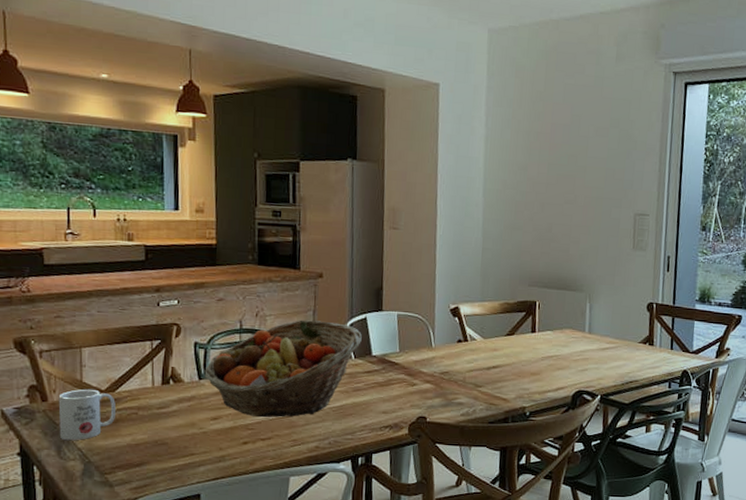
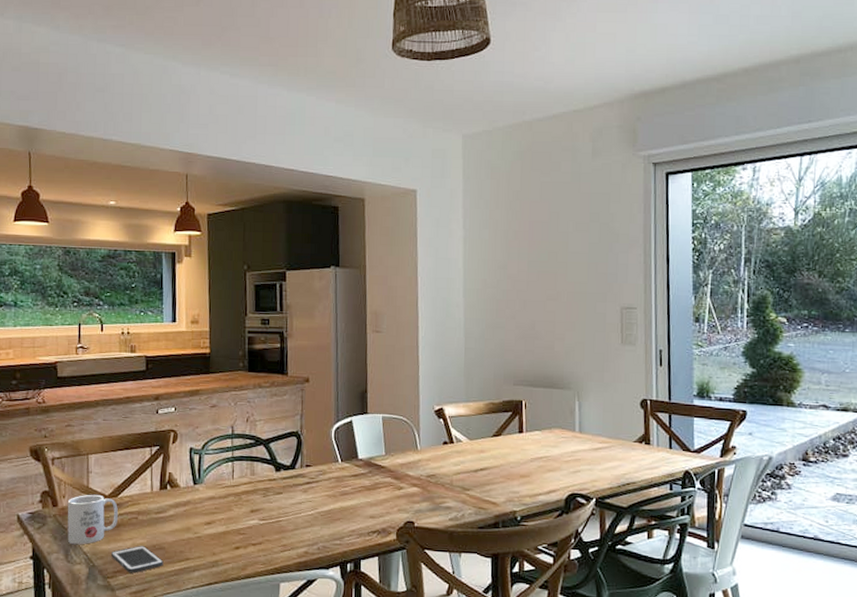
cell phone: none [108,441,167,469] -> present [110,546,164,573]
fruit basket: present [204,320,362,418] -> none [199,424,348,522]

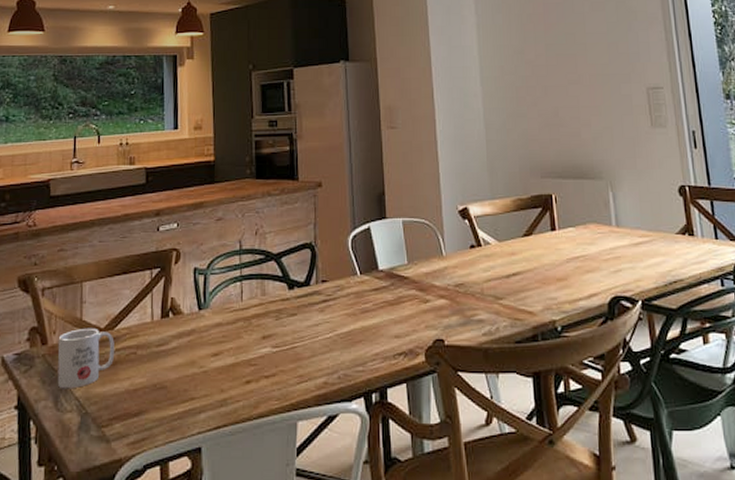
cell phone: present [110,546,164,573] -> none [105,386,166,420]

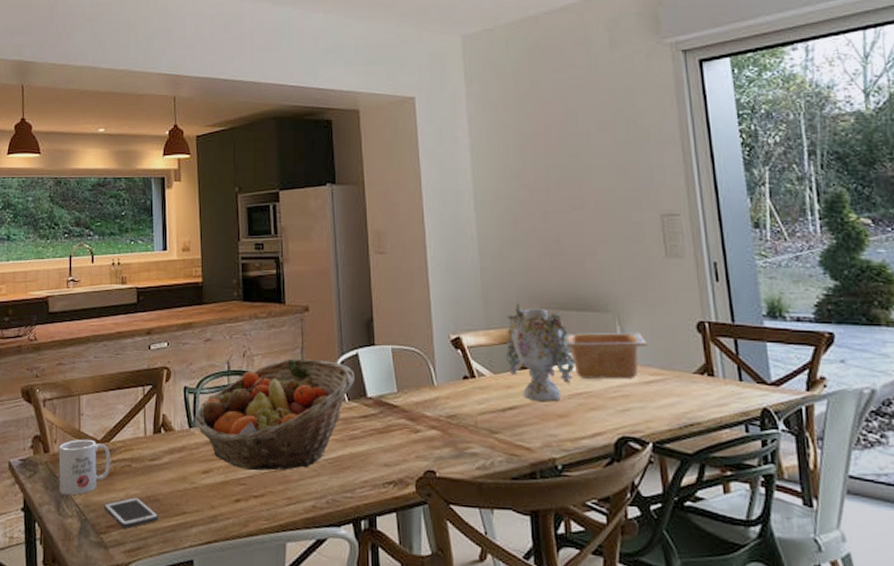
cell phone: none [105,386,166,420] -> present [103,497,159,529]
fruit basket: none [204,234,366,351] -> present [194,358,355,471]
vase: none [509,173,573,267] -> present [505,303,575,402]
serving bowl: none [562,197,637,243] -> present [564,332,648,380]

